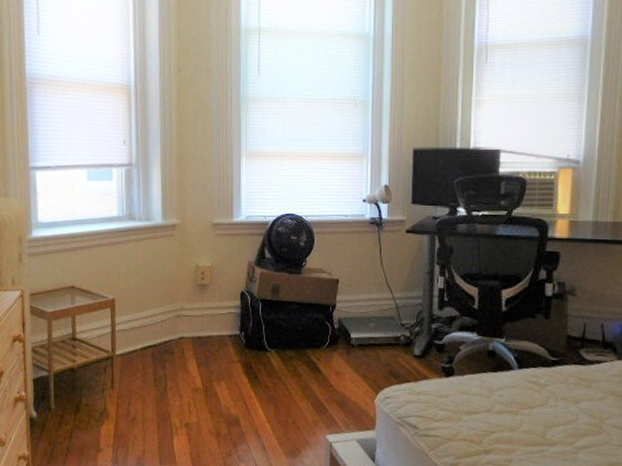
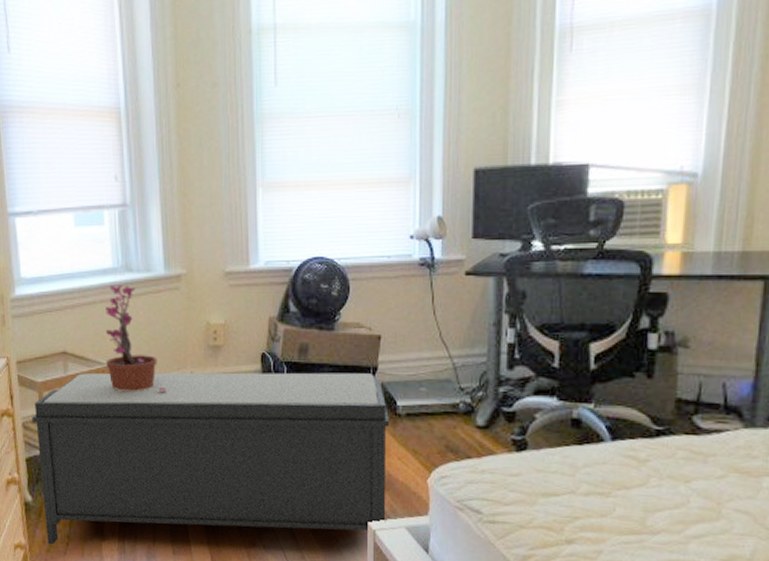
bench: none [41,305,345,455] -> present [32,372,390,544]
potted plant: none [109,231,159,322] -> present [105,285,166,392]

